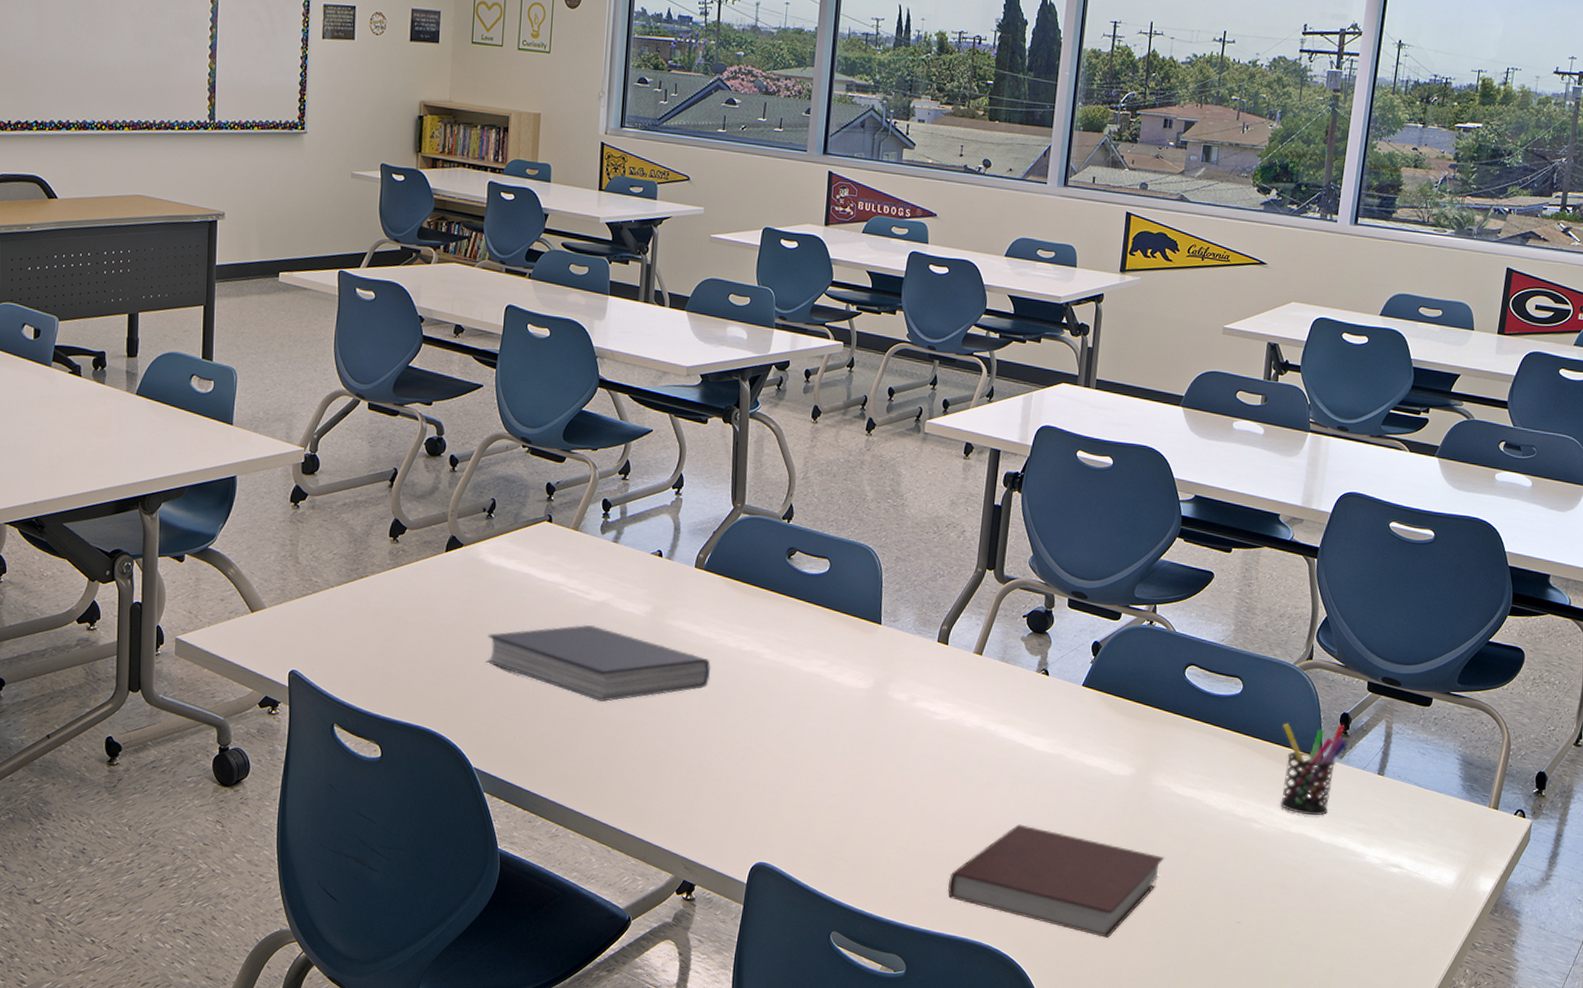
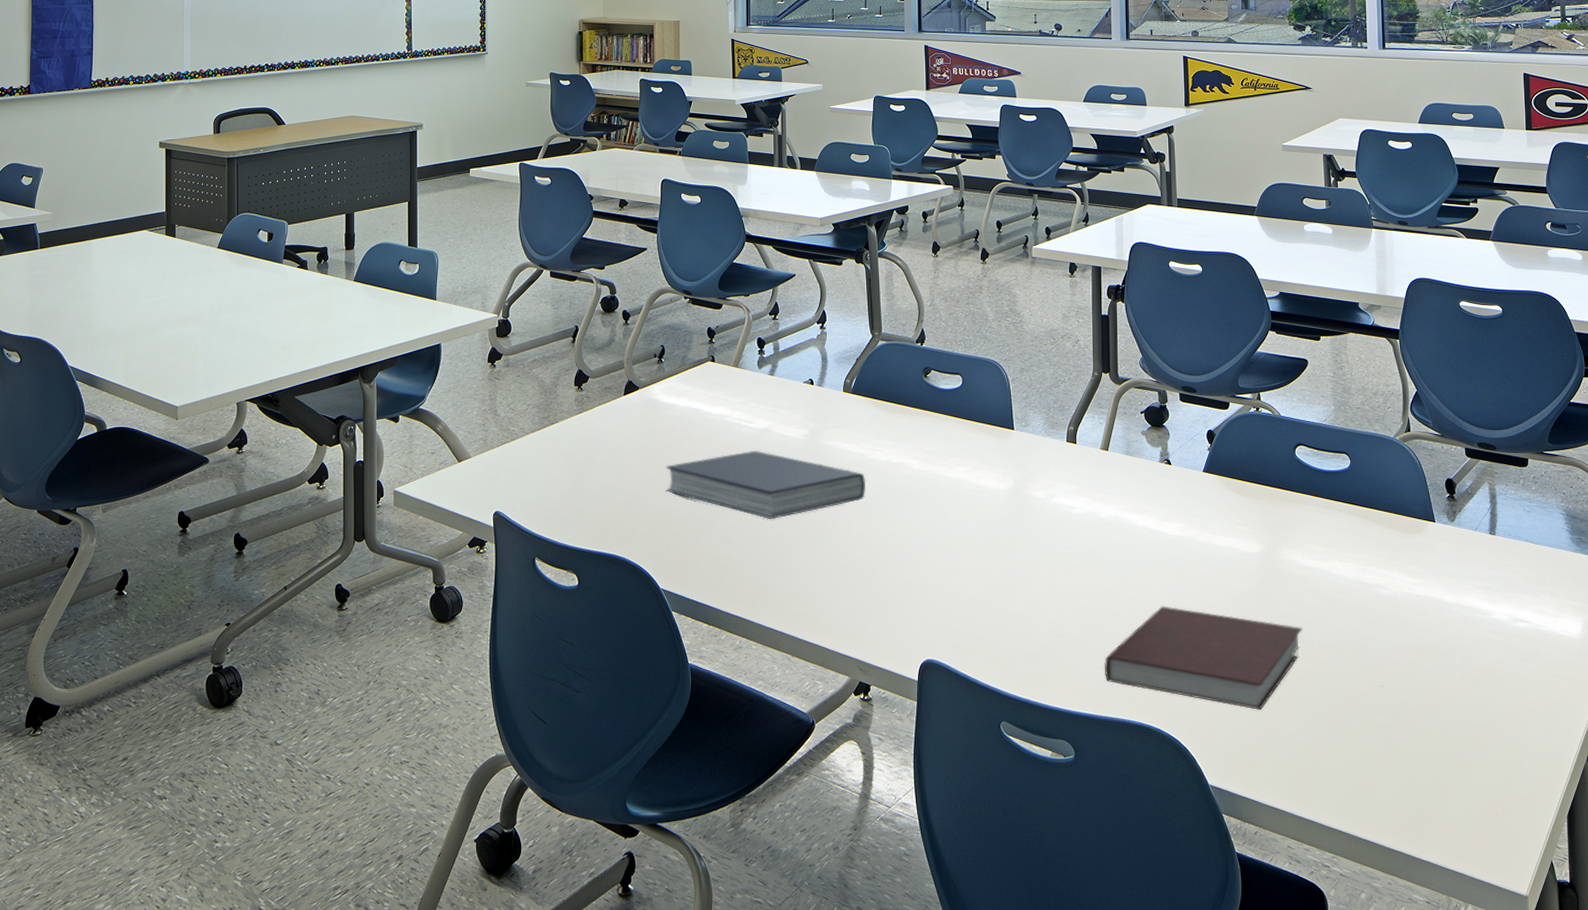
pen holder: present [1280,723,1347,816] -> none [1393,489,1456,578]

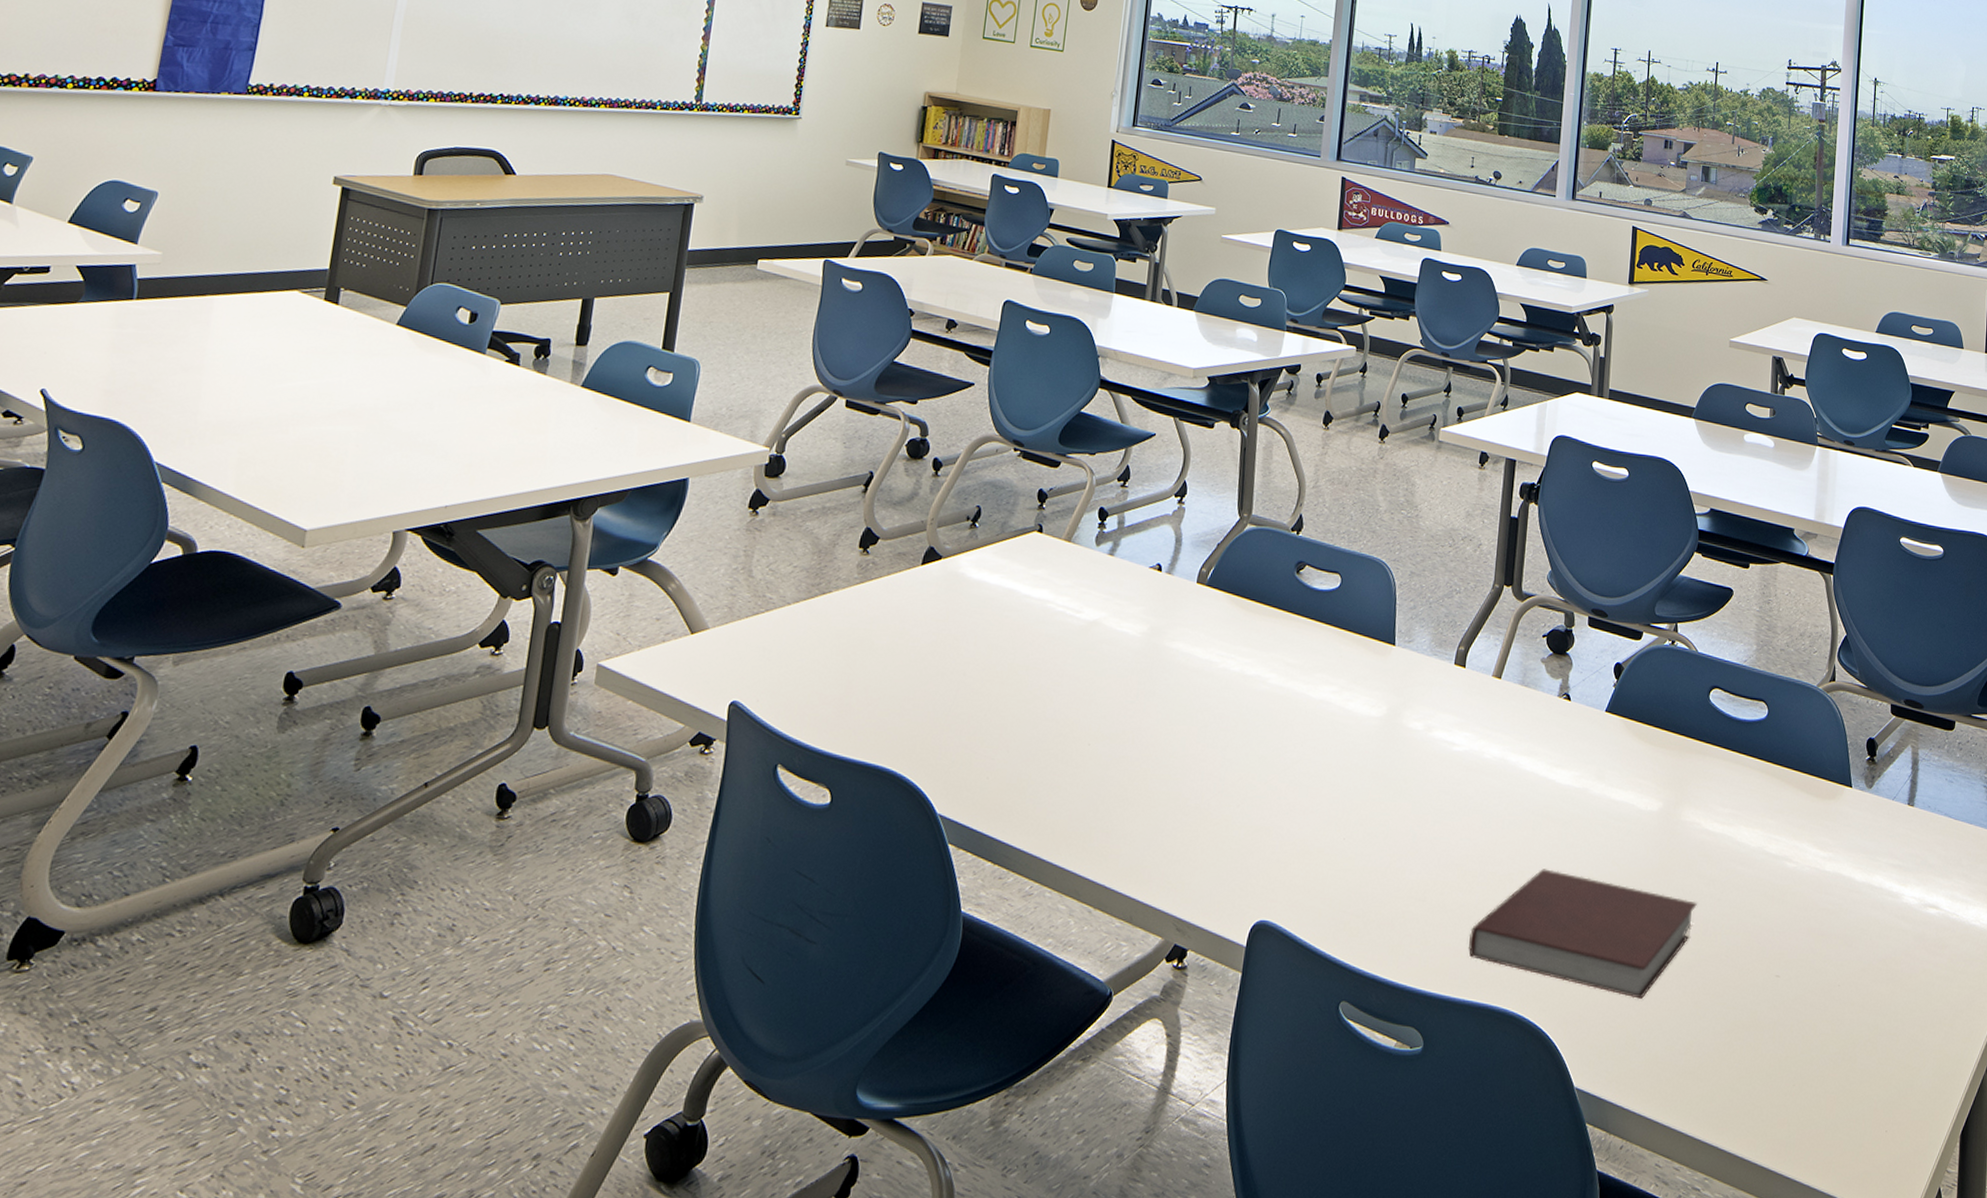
book: present [666,450,866,519] -> none [960,646,1212,735]

